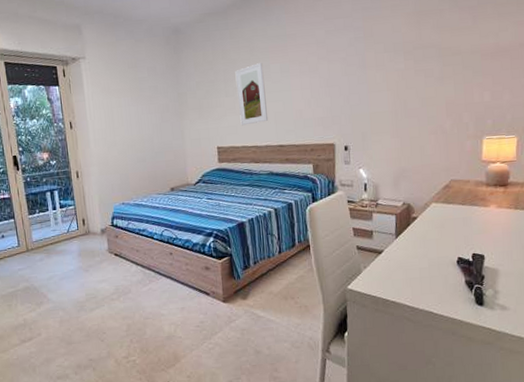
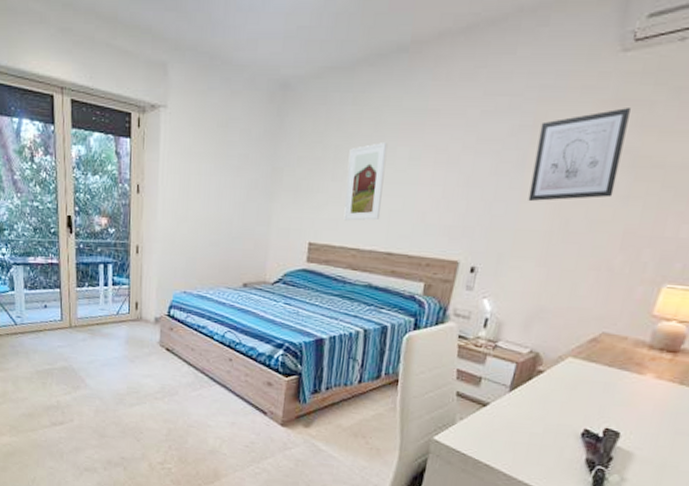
wall art: none [369,16,432,91] -> present [528,108,631,202]

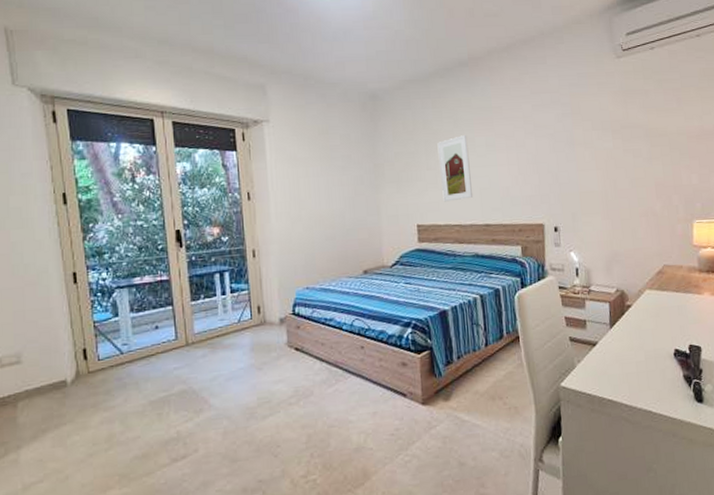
wall art: present [528,108,631,202] -> none [577,96,640,170]

